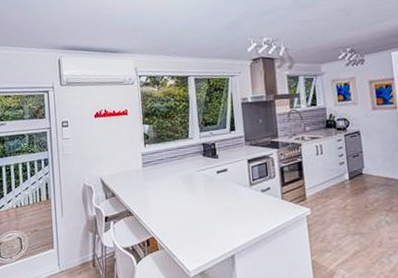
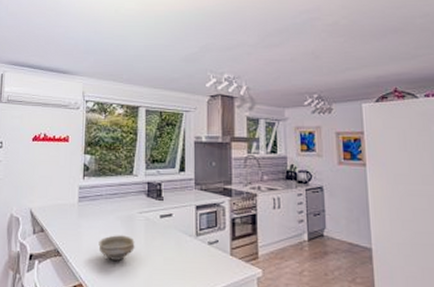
bowl: none [164,192,197,214] -> present [98,235,135,261]

